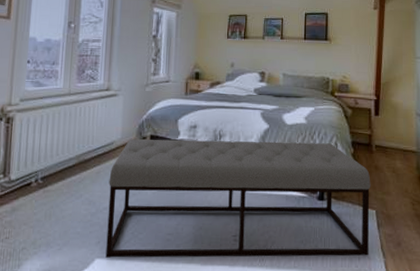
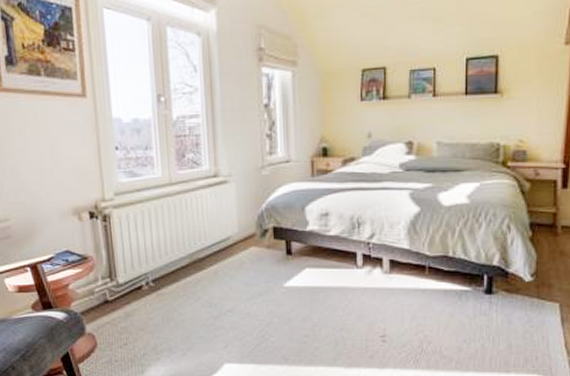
bench: present [105,139,371,258] -> none [229,226,554,362]

